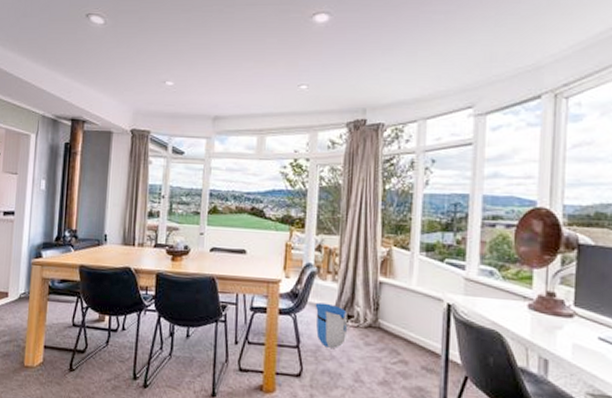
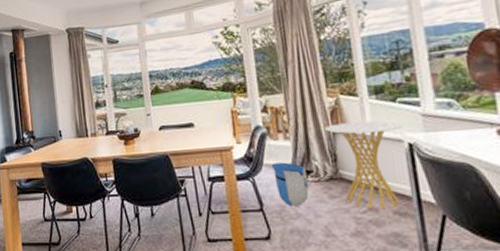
side table: none [373,274,445,363] -> present [325,121,402,210]

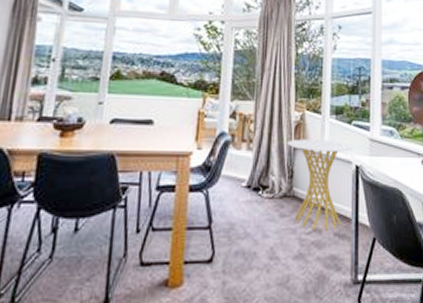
sun visor: present [271,162,309,206] -> none [229,175,263,224]

